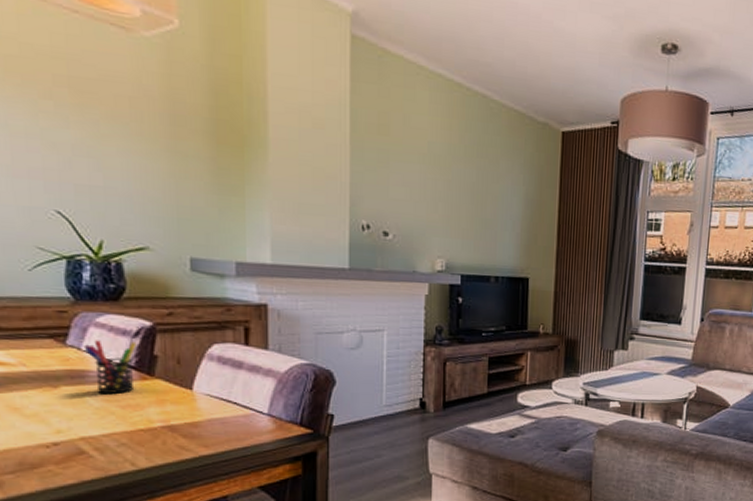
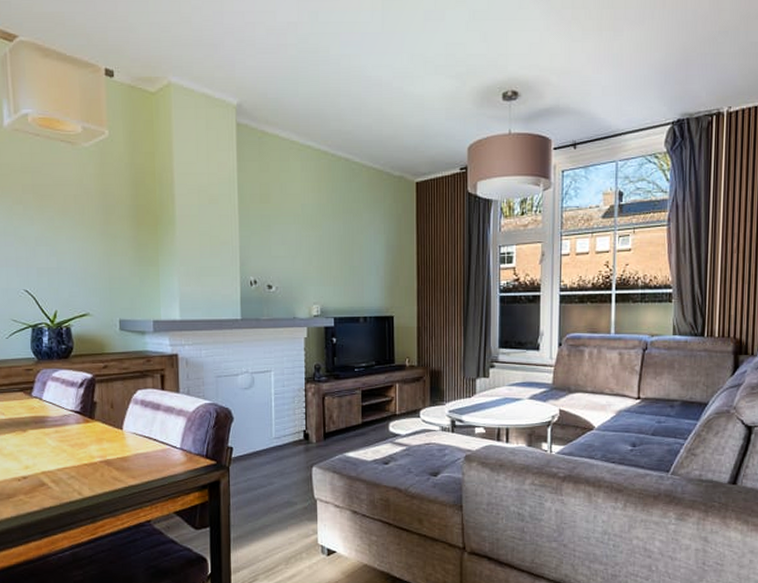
pen holder: present [83,340,136,395] -> none [44,391,81,436]

